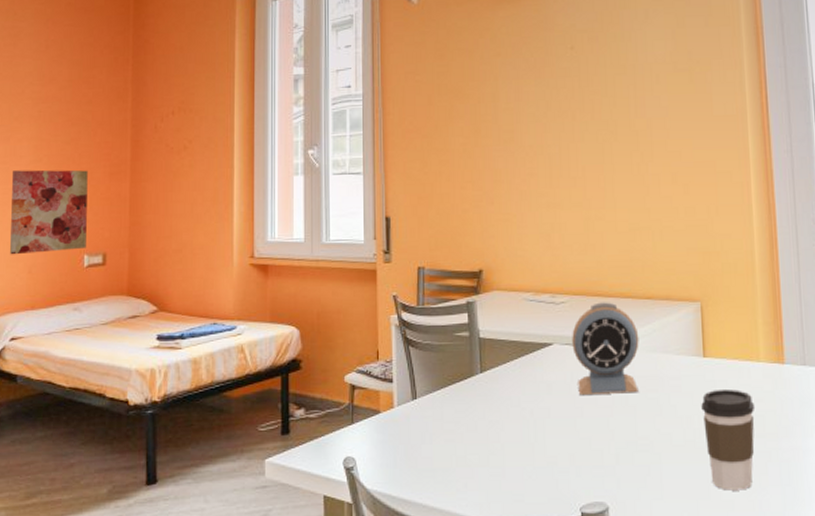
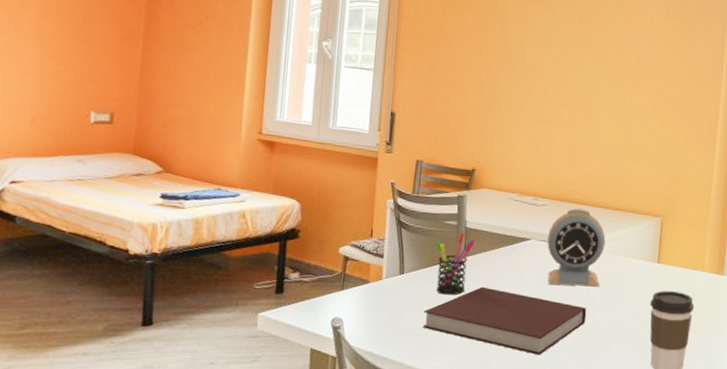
wall art: present [10,170,88,255] -> none [13,21,99,106]
notebook: none [442,405,629,482] -> present [422,286,587,355]
pen holder: none [448,344,491,419] -> present [435,233,475,295]

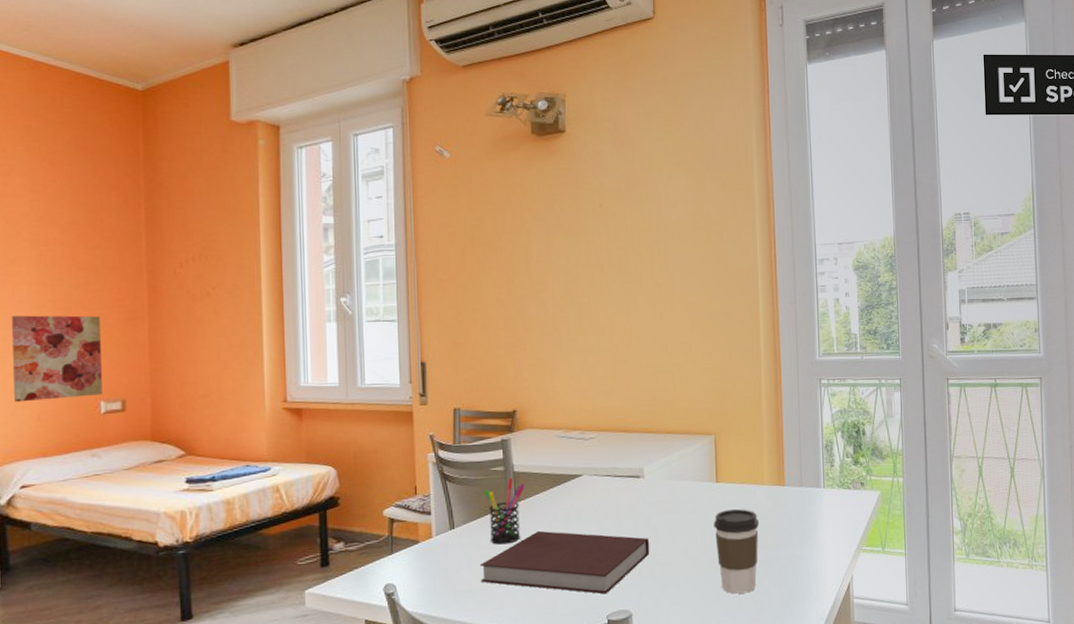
wall art: none [13,21,99,106] -> present [10,315,102,403]
alarm clock: present [547,208,606,287] -> none [600,437,660,520]

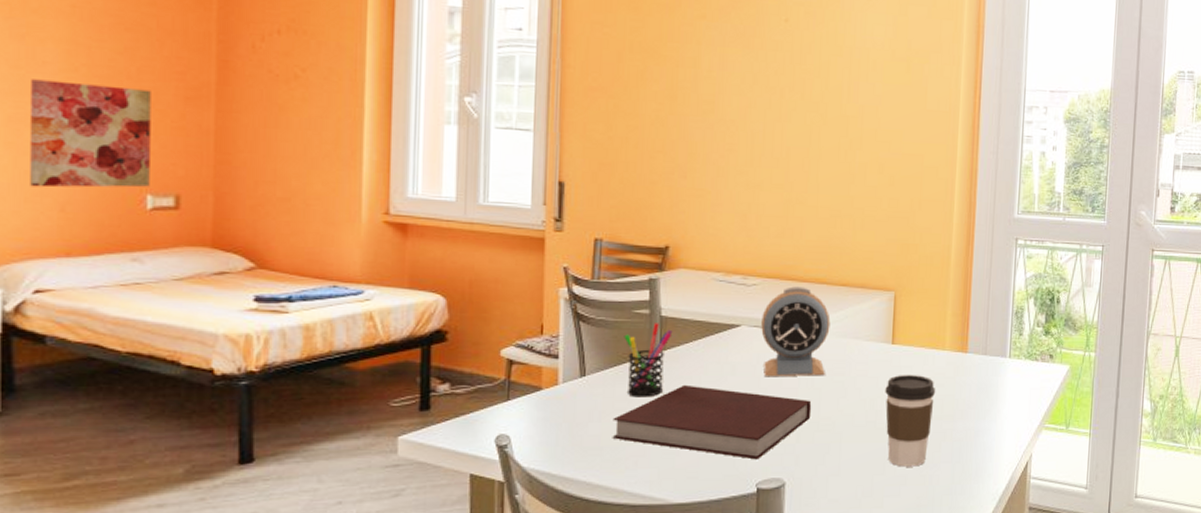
alarm clock: none [600,437,660,520] -> present [761,286,831,377]

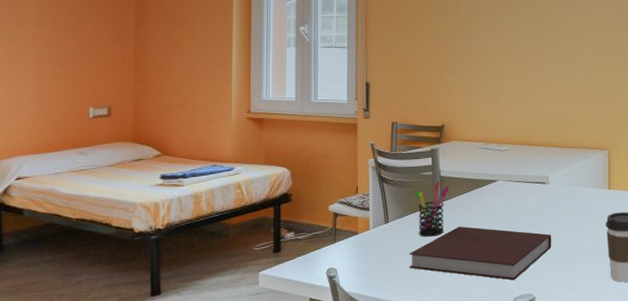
wall art: present [29,79,151,188] -> none [14,33,92,106]
alarm clock: present [761,286,831,377] -> none [513,150,563,218]

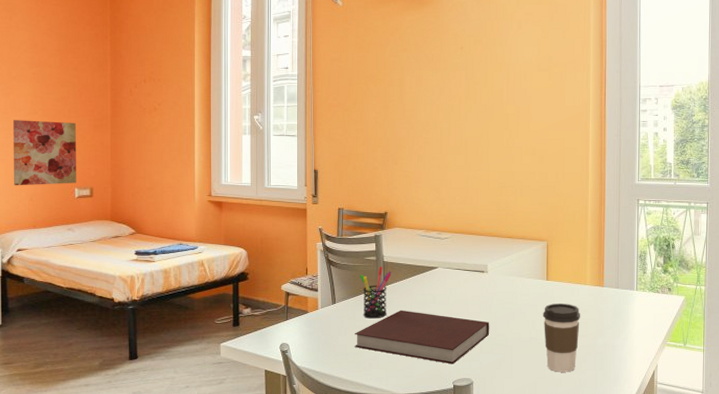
wall art: none [14,33,92,106] -> present [12,120,76,186]

